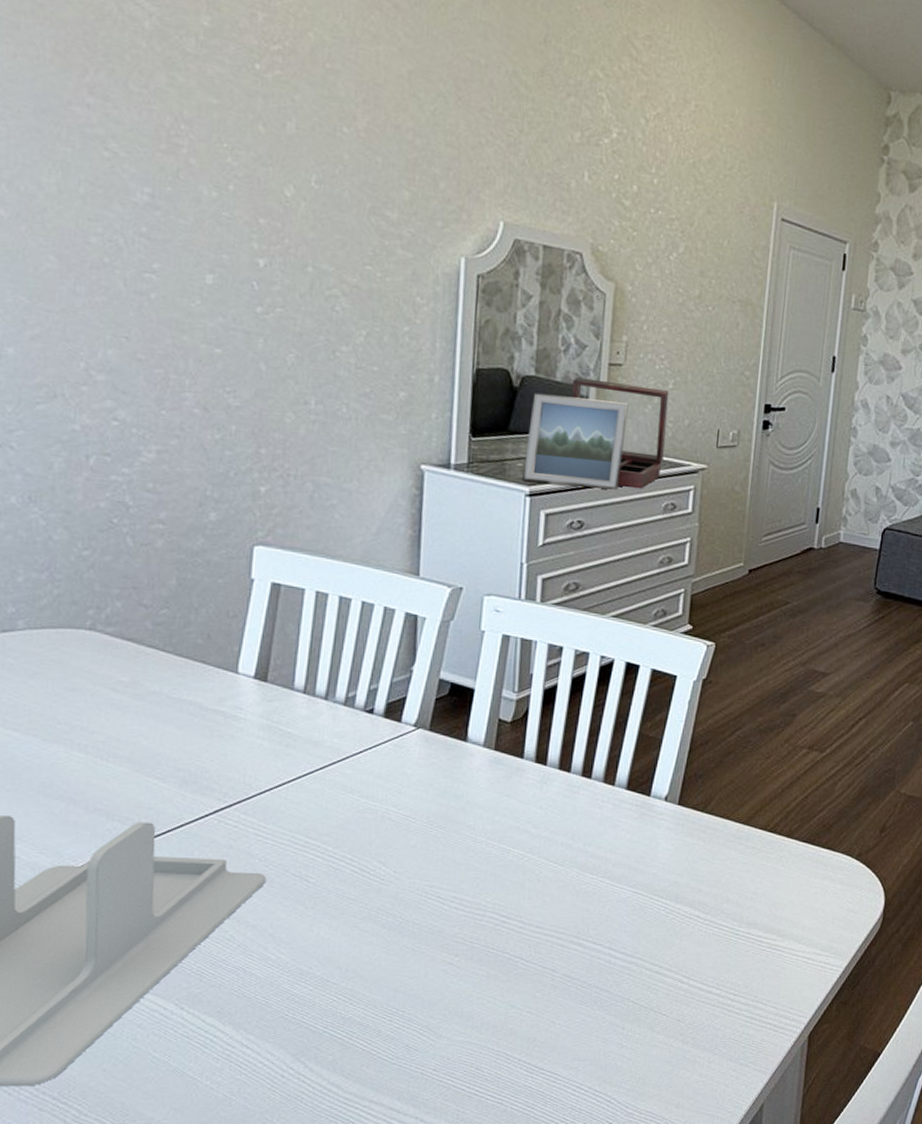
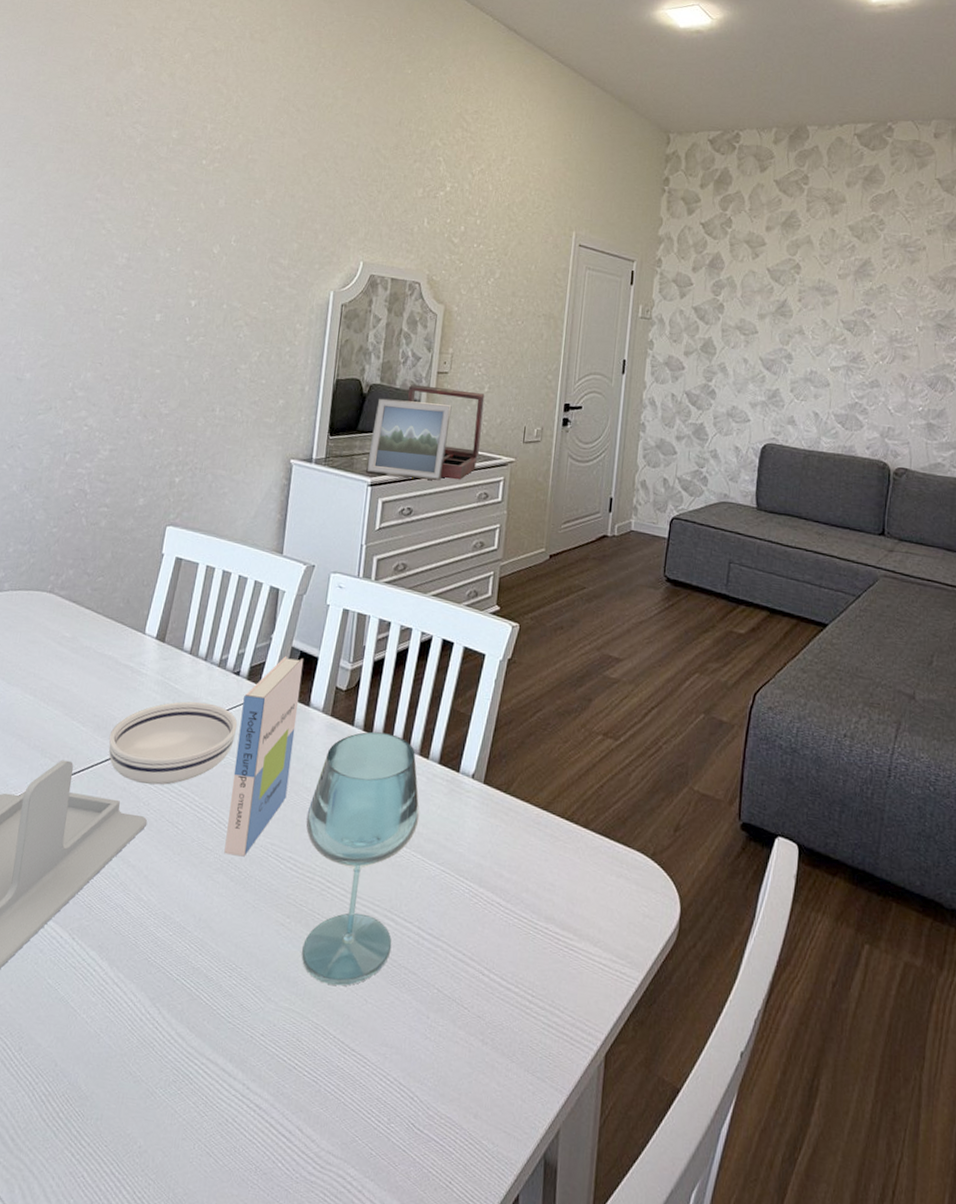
bowl: none [201,745,376,839] -> present [108,701,238,785]
book: none [371,688,455,903] -> present [224,655,303,857]
wine glass: none [471,762,607,1013] -> present [301,731,420,986]

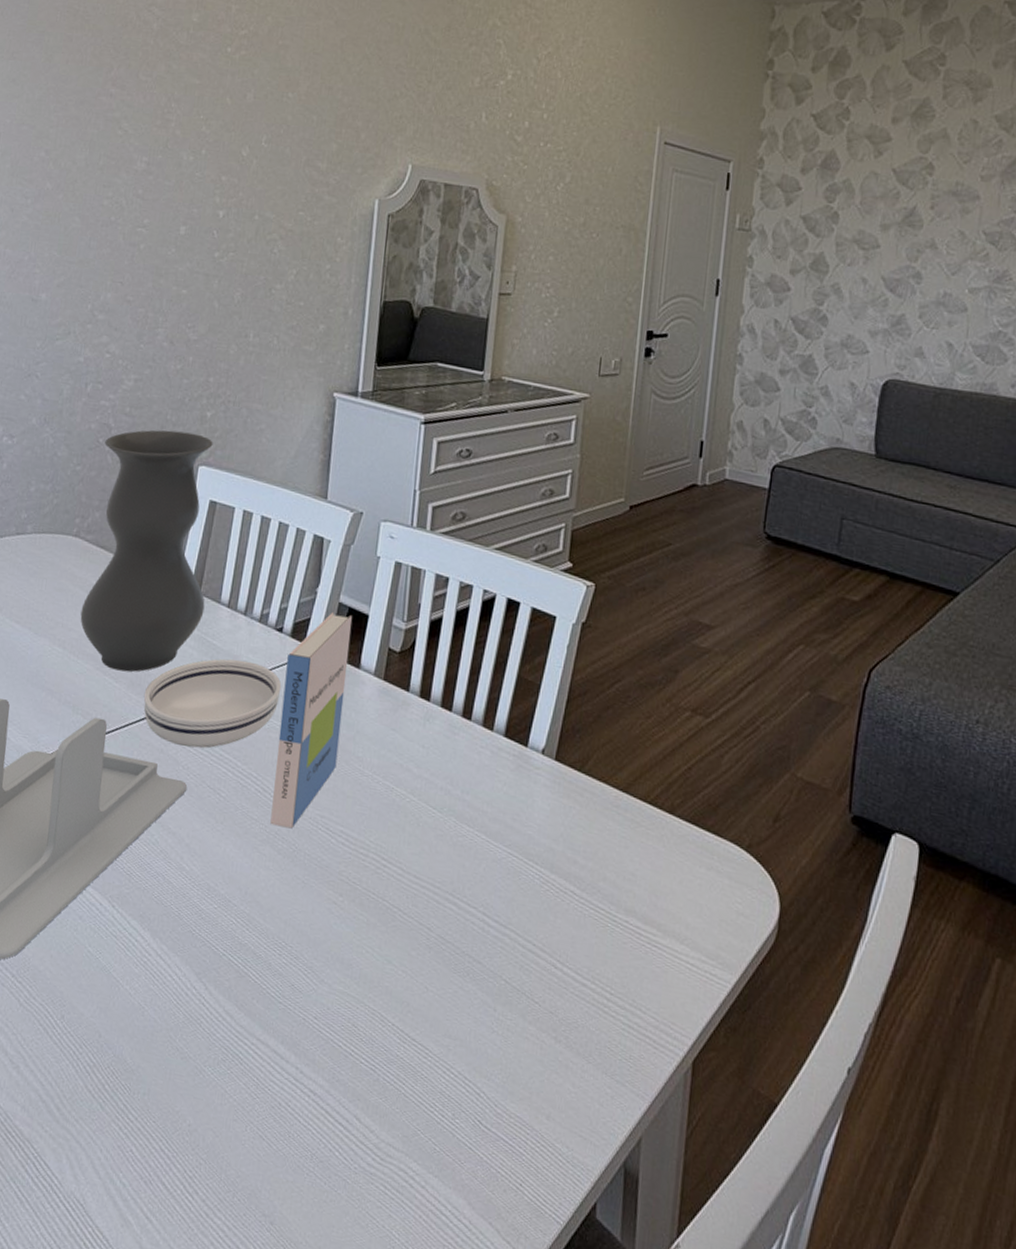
vase: none [51,494,181,717] -> present [80,430,213,672]
wine glass: present [301,731,420,986] -> none [356,698,484,972]
picture frame: present [366,398,452,481] -> none [419,323,516,419]
jewelry box: present [408,384,485,480] -> none [465,307,554,419]

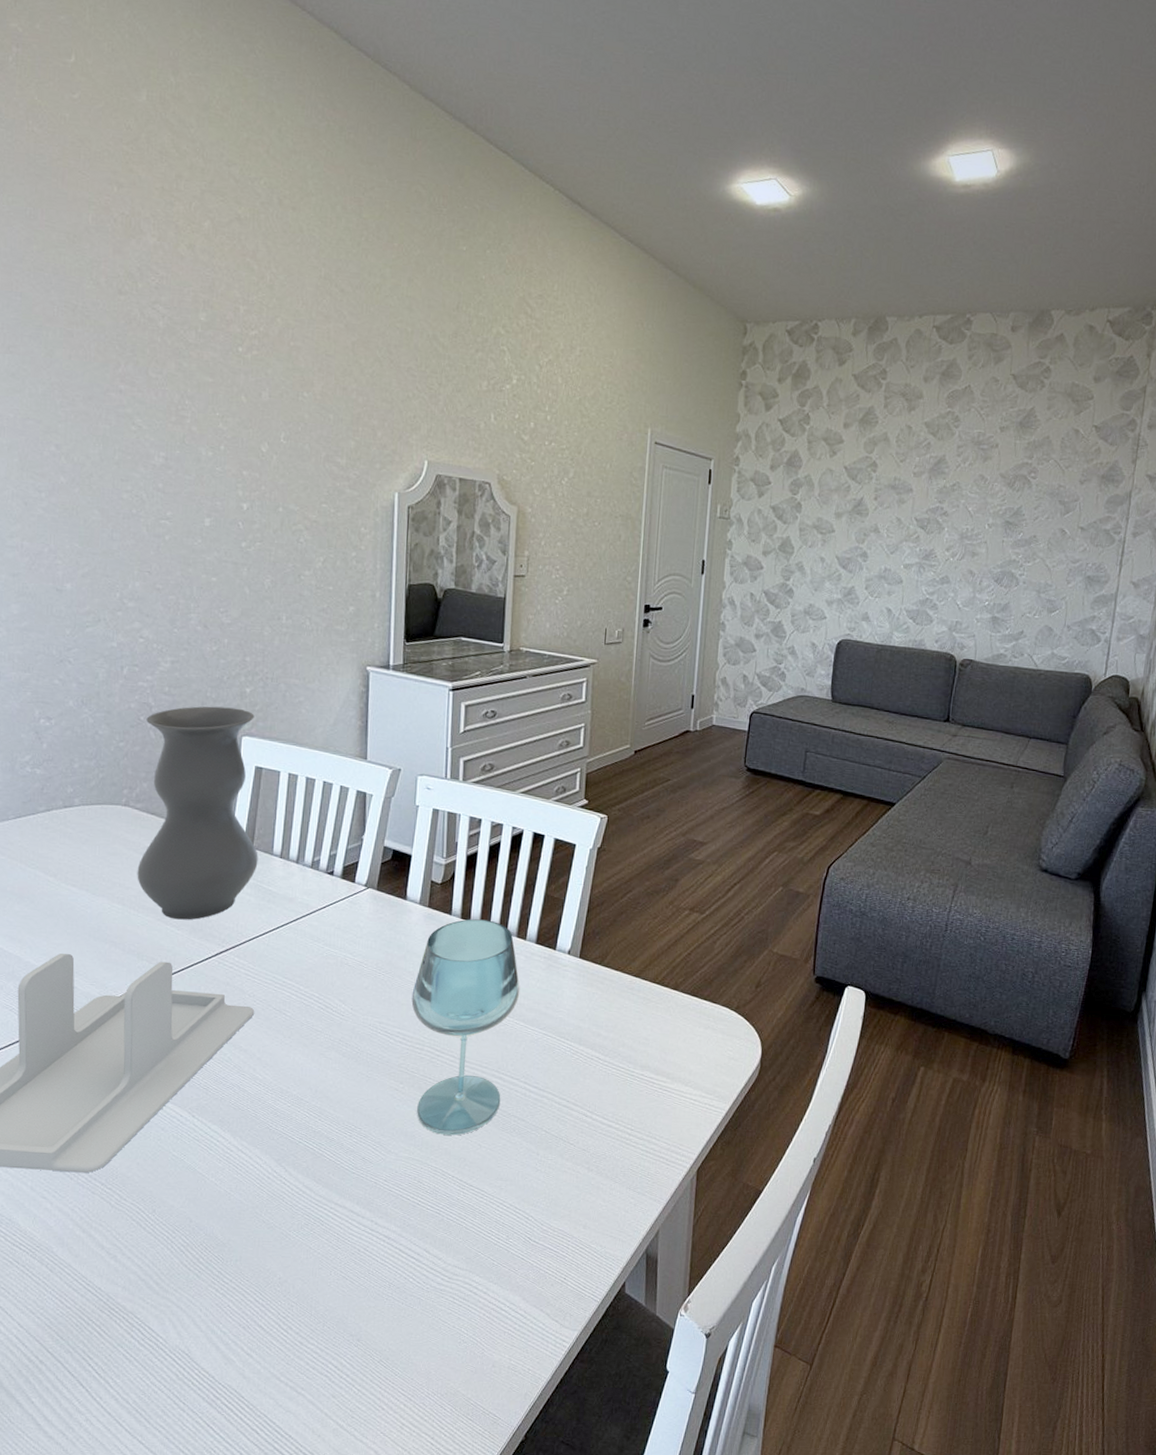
bowl: present [143,658,282,748] -> none [206,901,336,978]
book: present [270,611,352,829] -> none [334,854,396,1035]
wine glass: none [356,698,484,972] -> present [411,919,521,1136]

